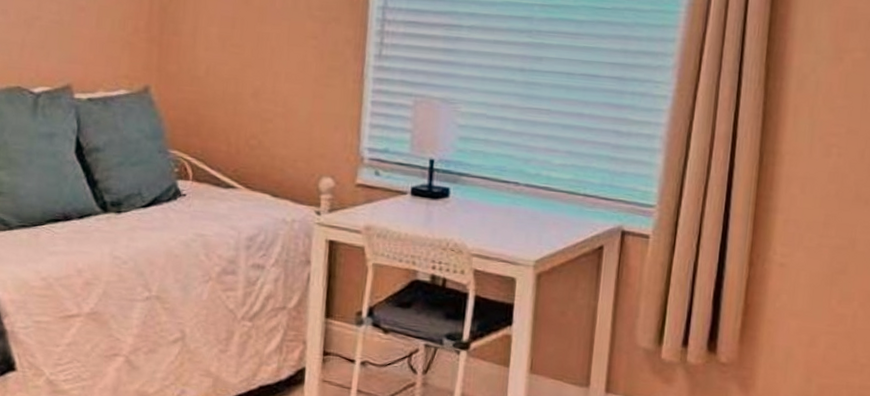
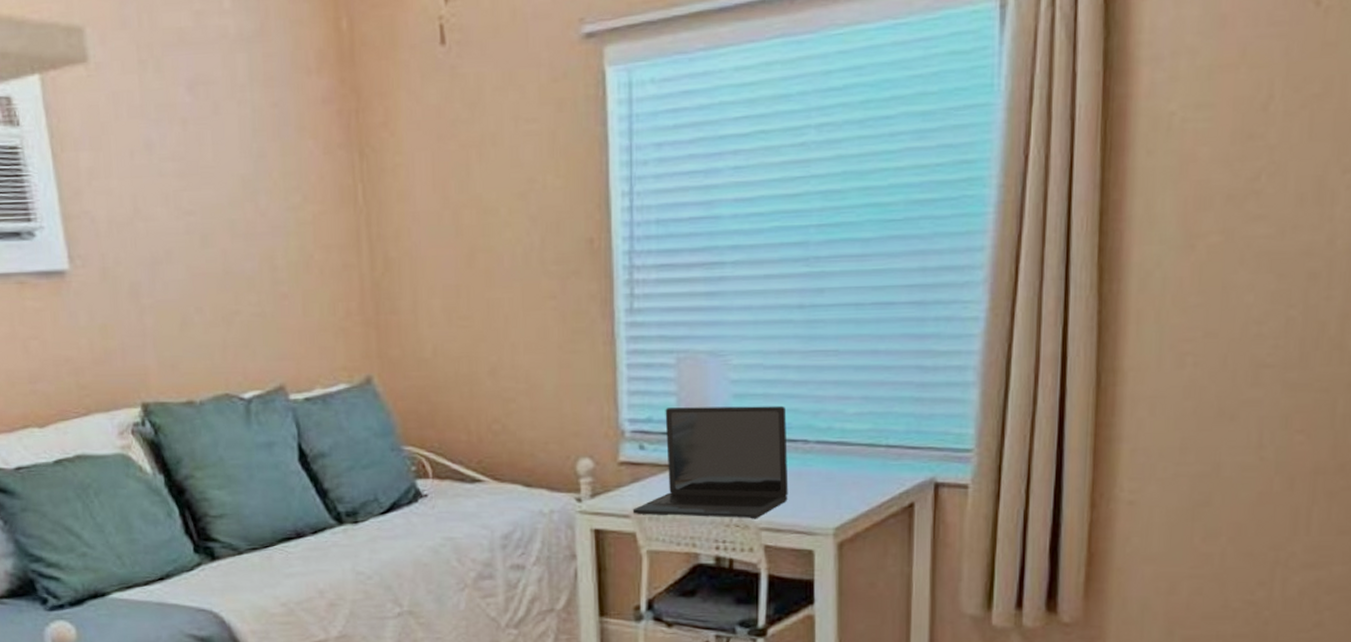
laptop: none [363,142,503,246] -> present [632,406,788,519]

